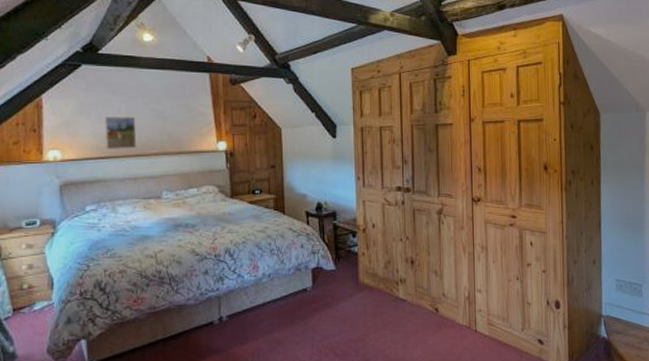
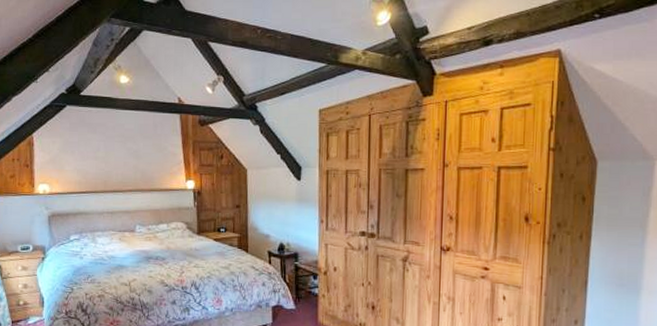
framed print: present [105,117,137,150] -> none [86,155,114,186]

